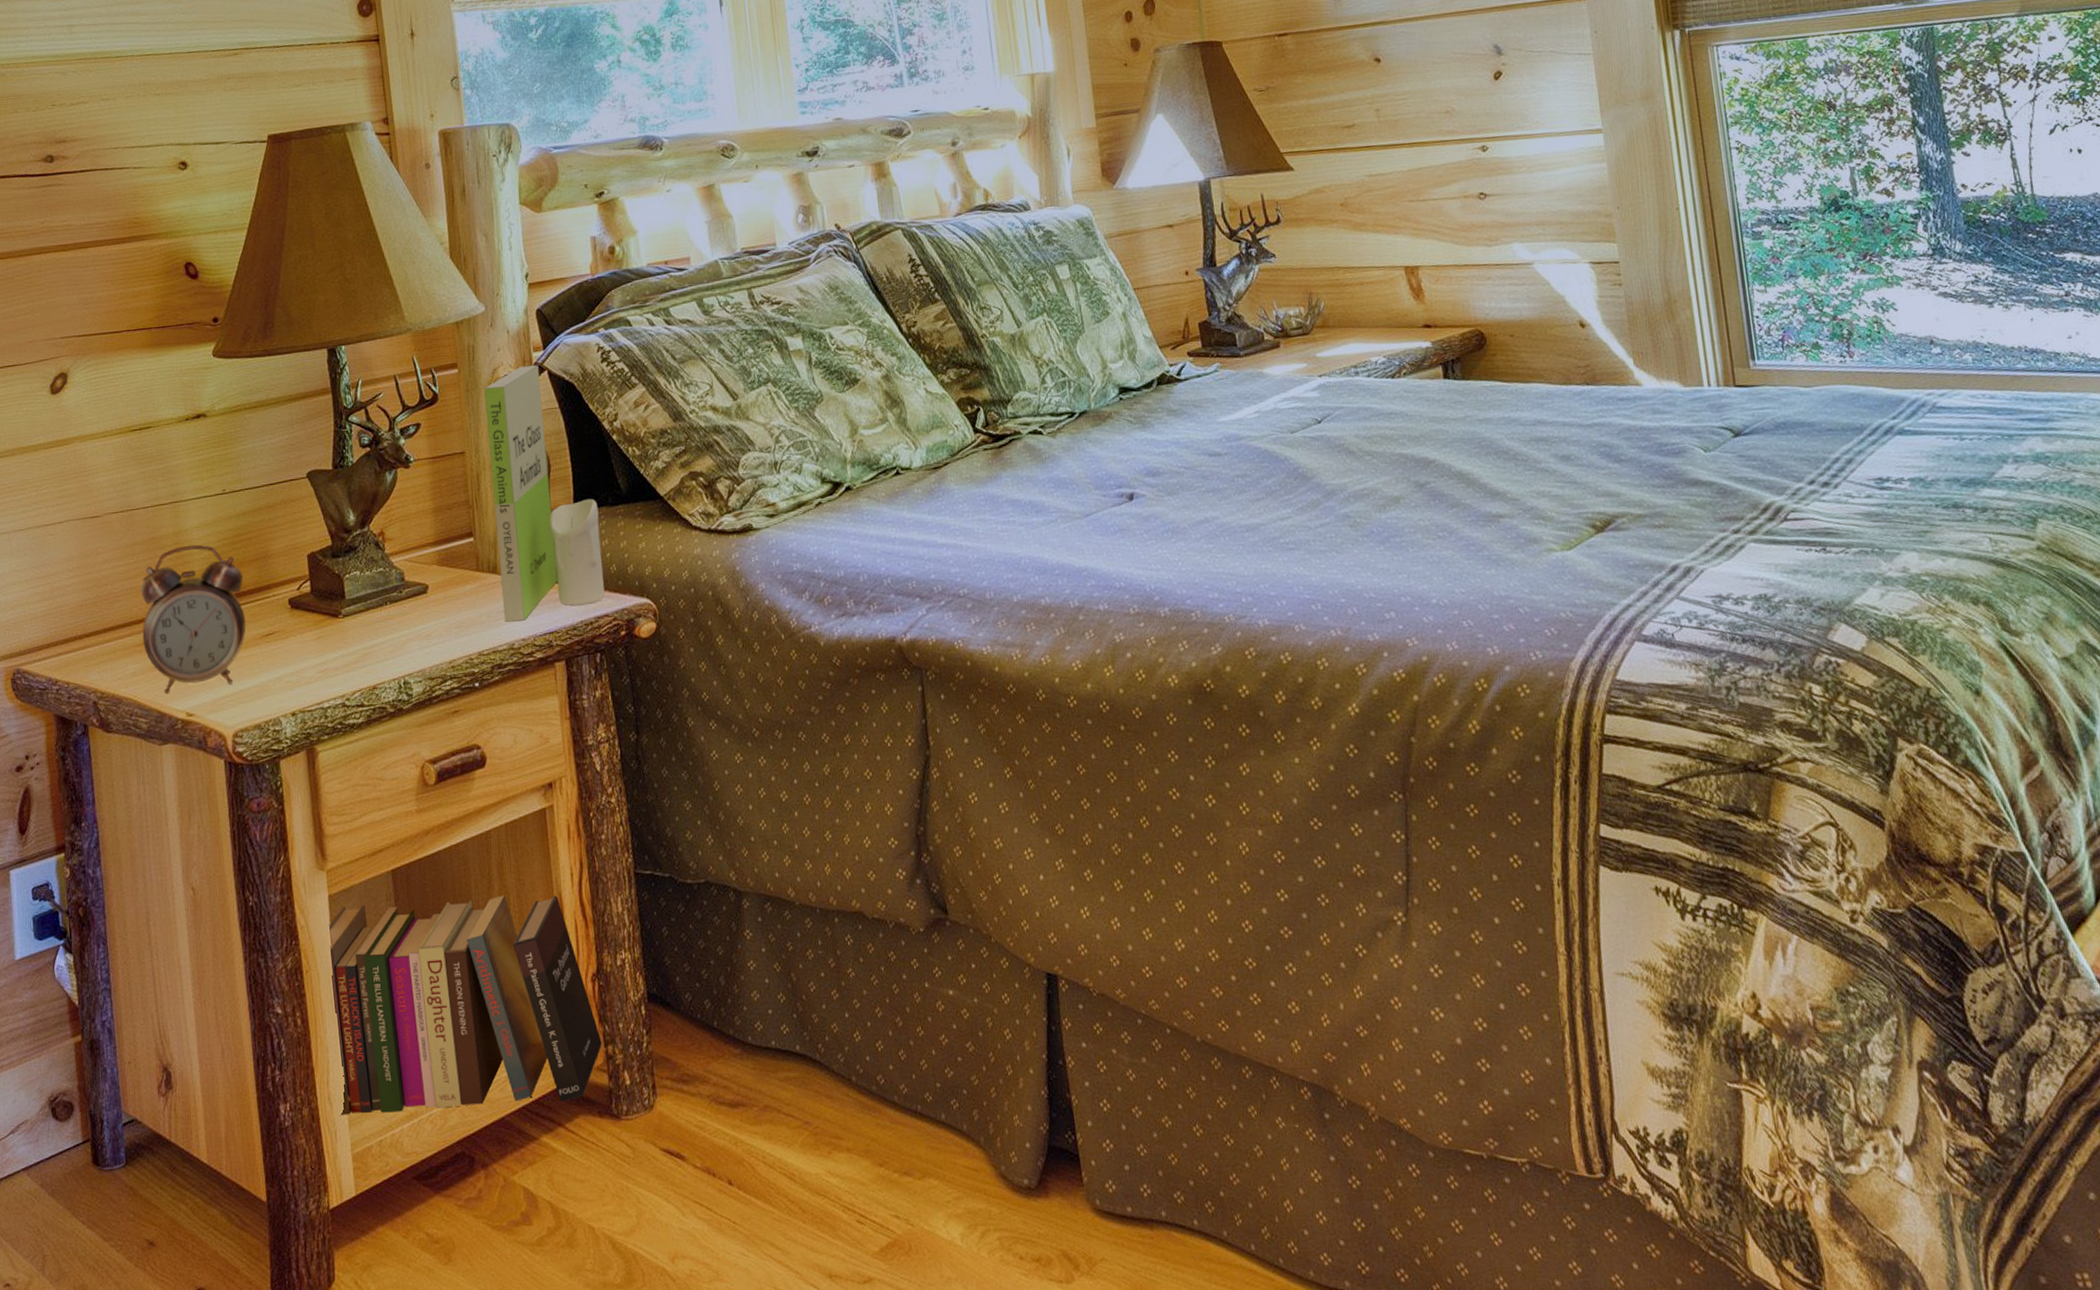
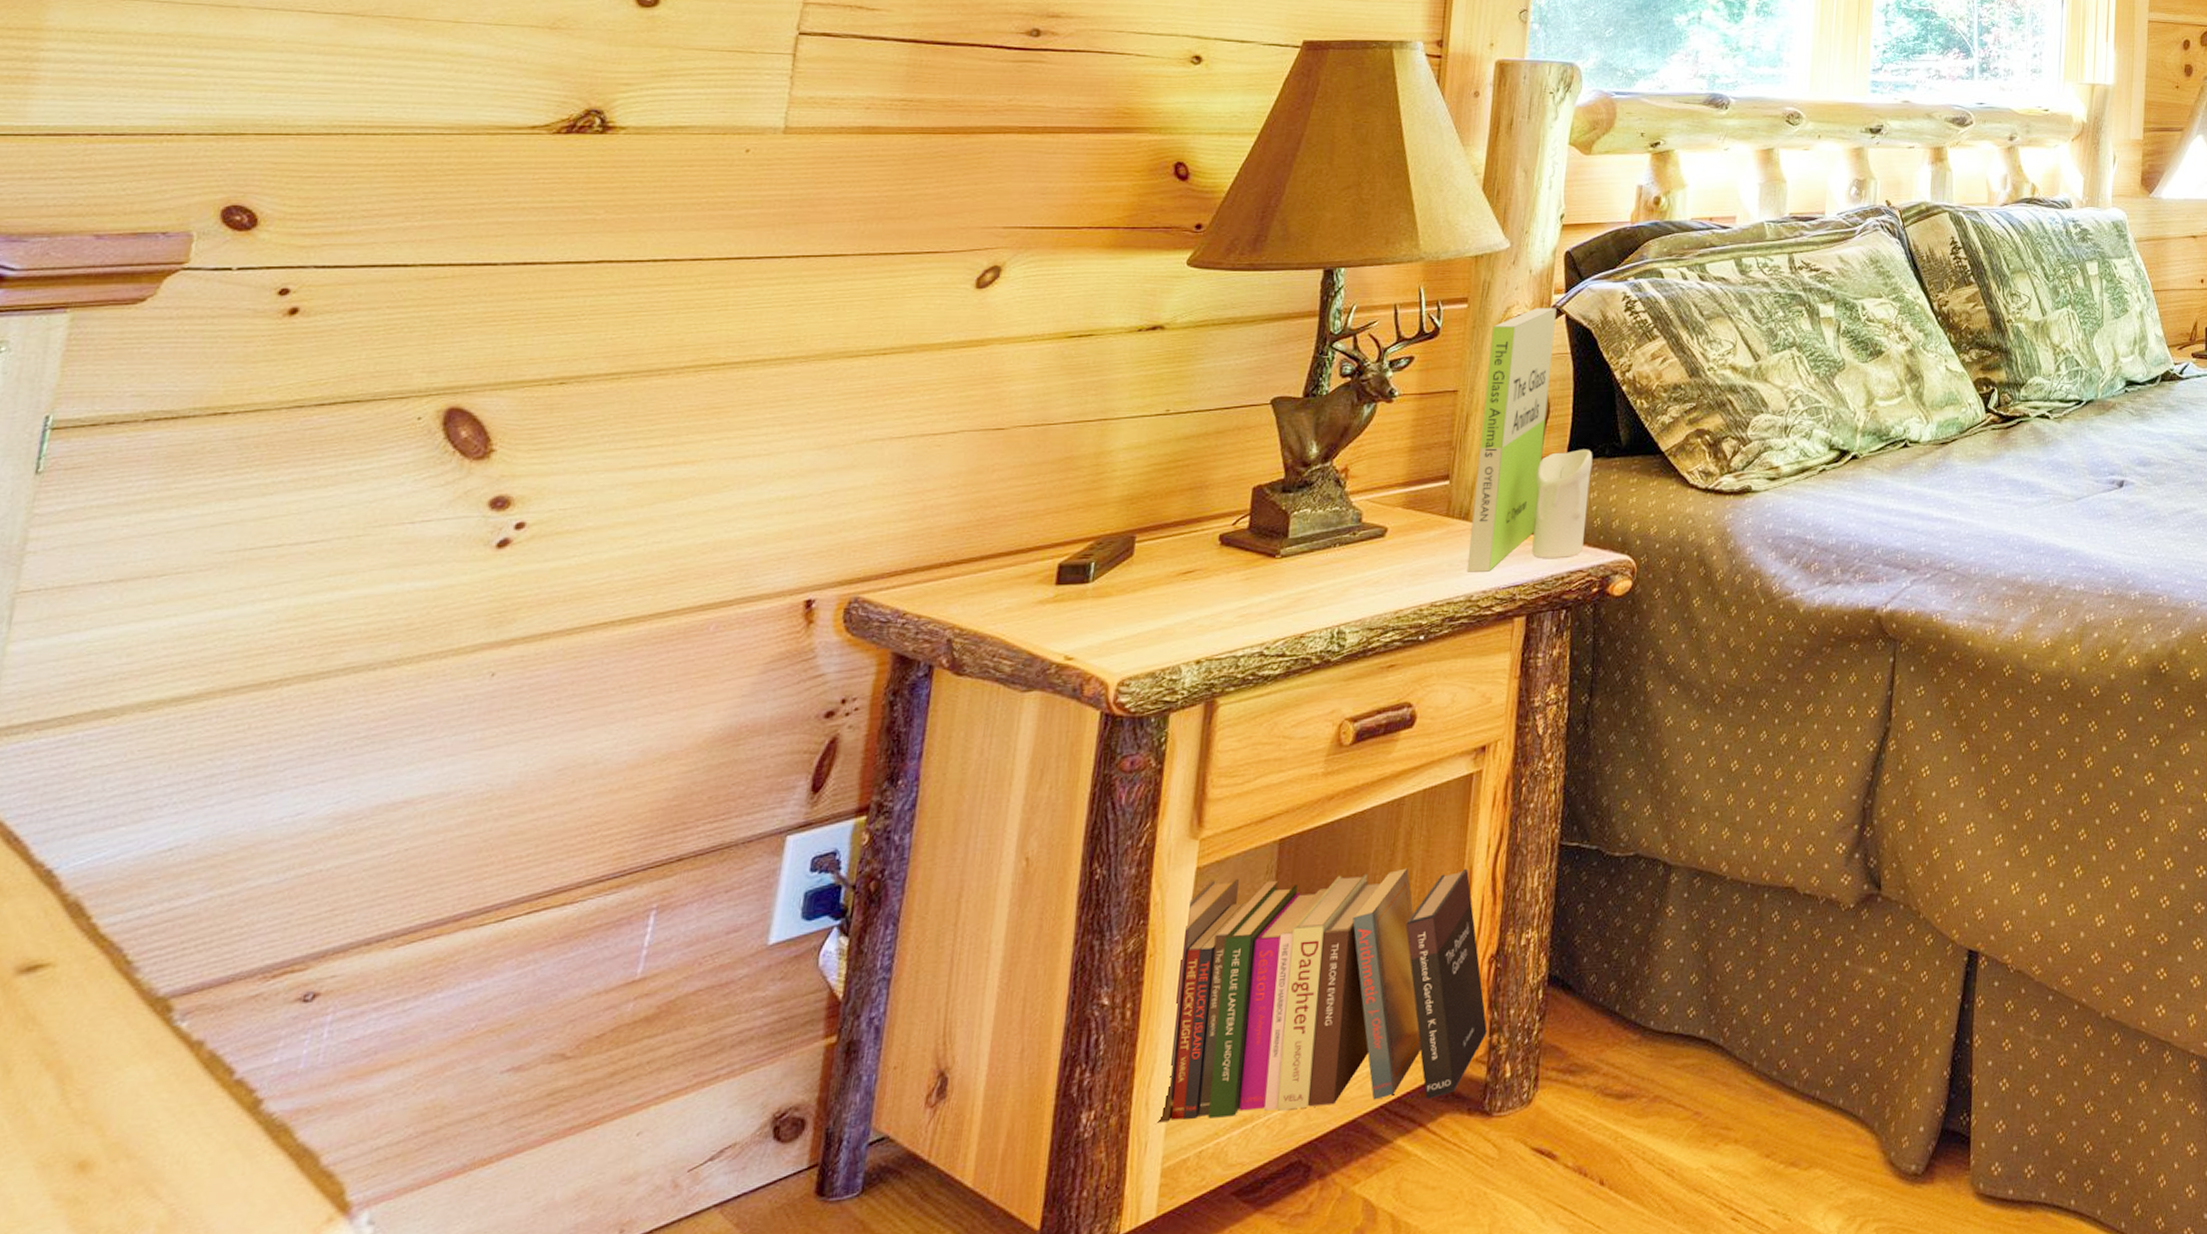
alarm clock: present [140,544,247,695] -> none [1027,468,1170,634]

